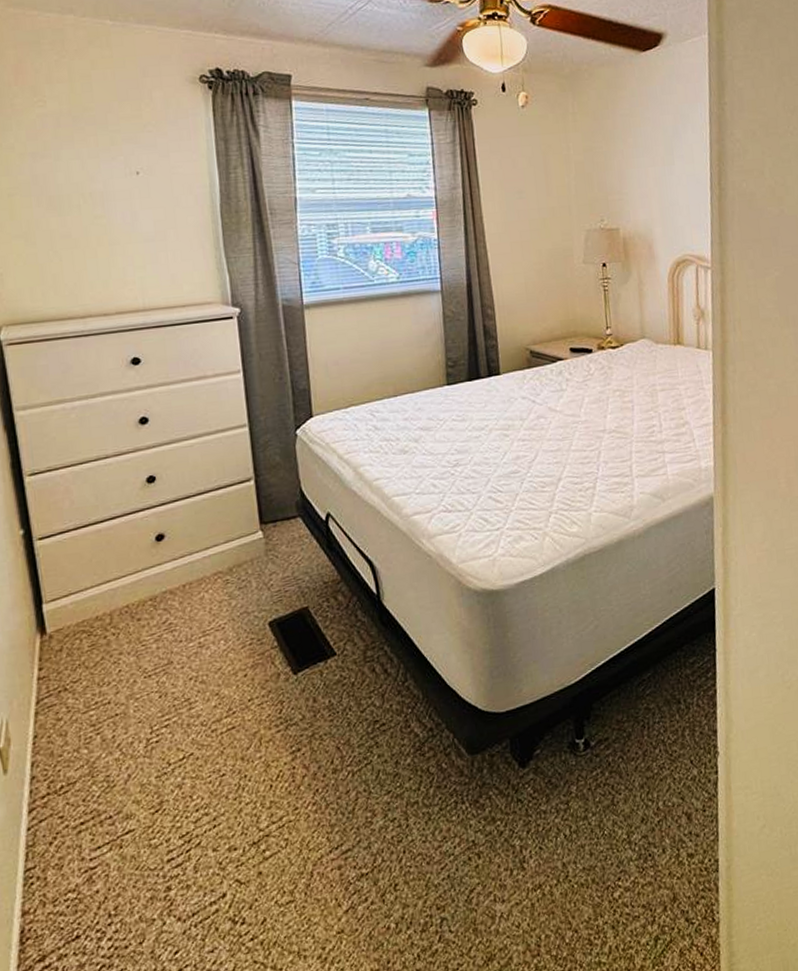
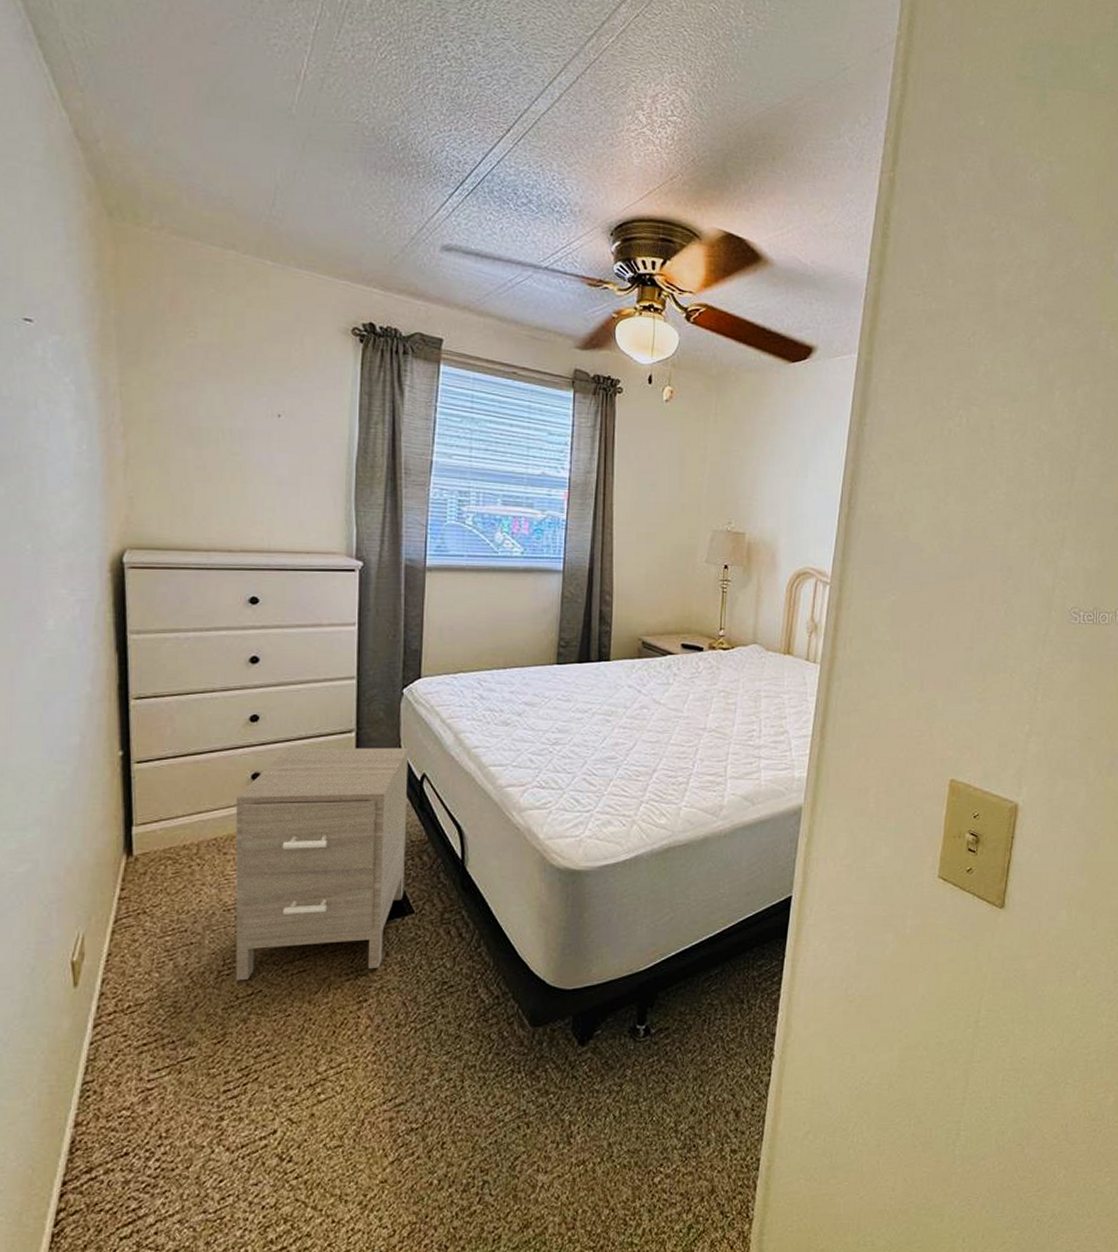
nightstand: none [143,489,324,747] -> present [235,747,409,981]

